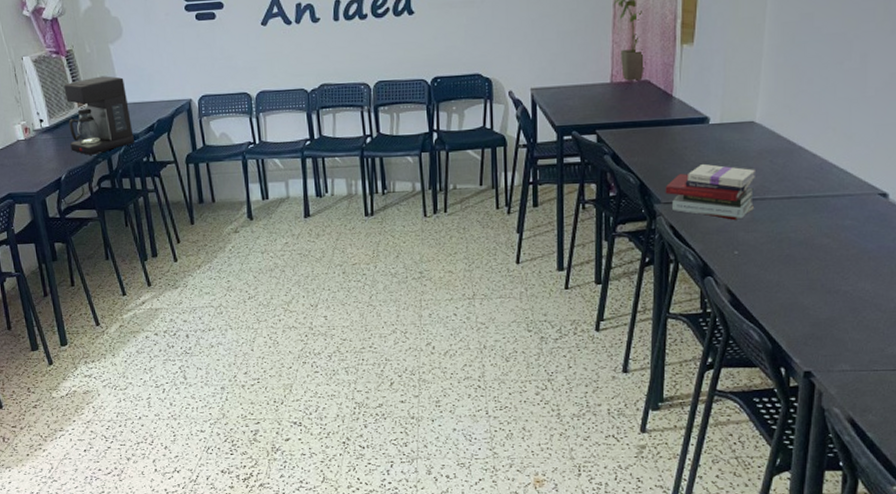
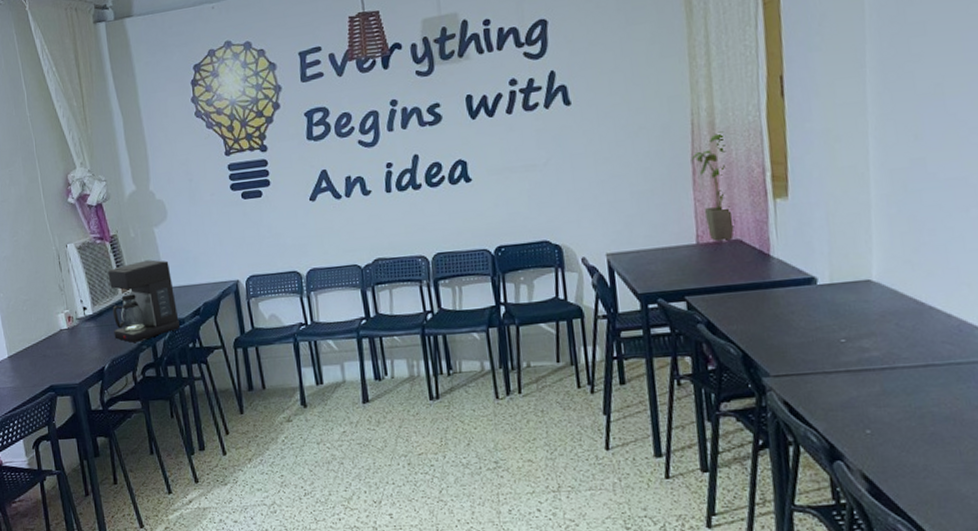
books: present [665,163,757,220] -> none [773,329,883,393]

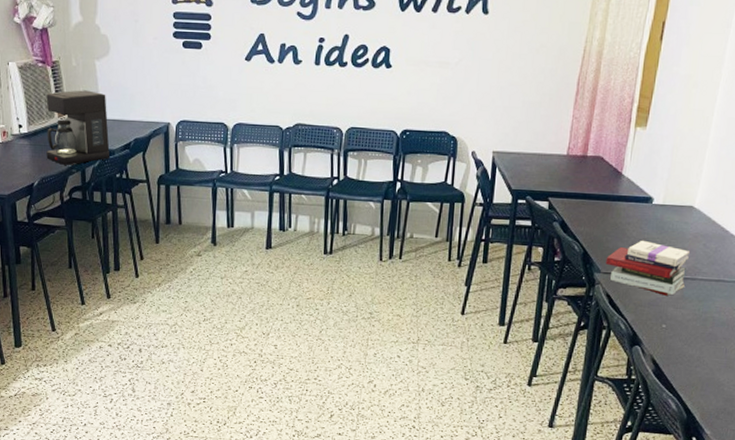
house plant: present [690,131,735,242] -> none [577,61,608,156]
books: none [773,329,883,393] -> present [605,240,691,296]

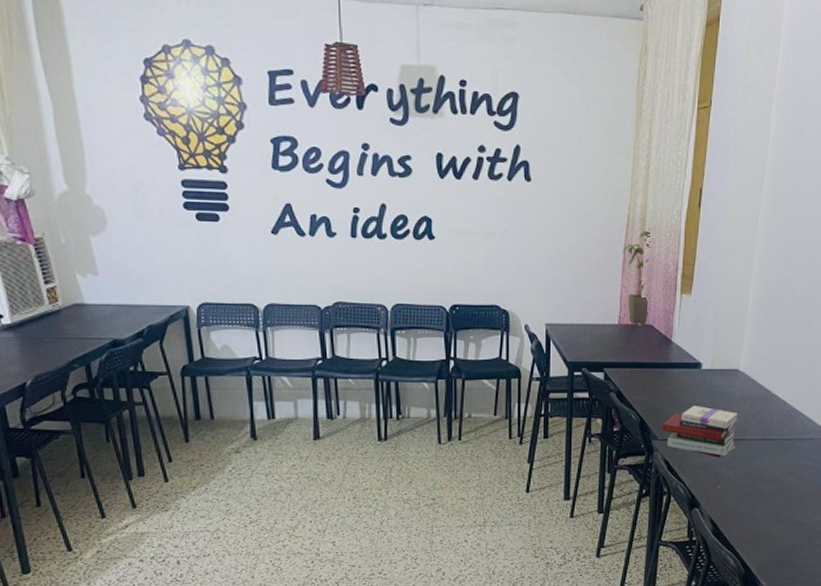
coffee maker: present [46,90,110,165] -> none [31,271,119,359]
house plant: none [577,61,608,156] -> present [623,229,652,324]

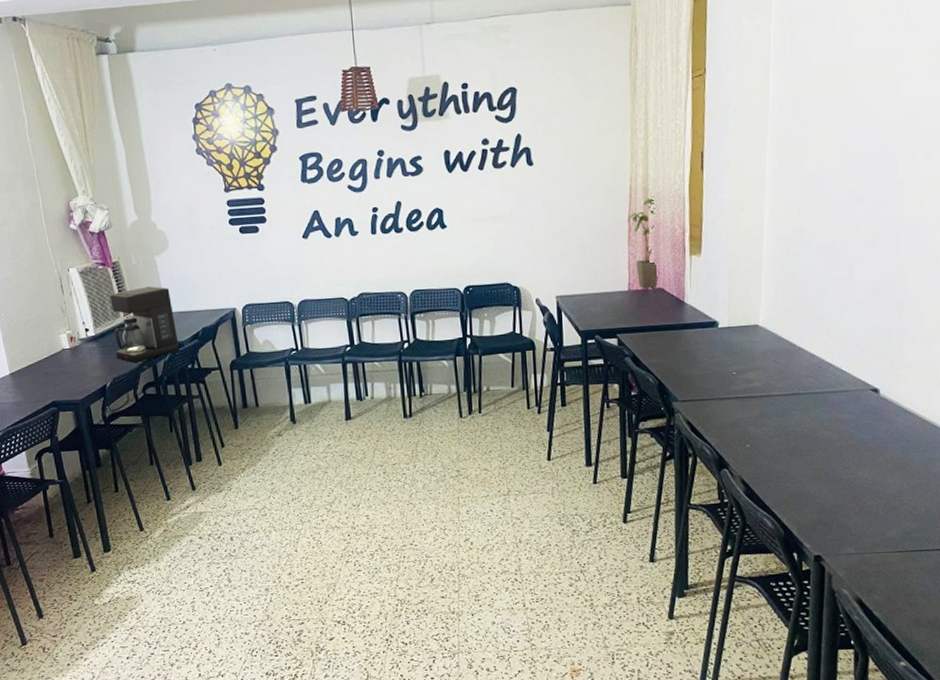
coffee maker: none [31,271,119,359] -> present [109,286,179,363]
books: present [662,405,739,457] -> none [681,364,762,416]

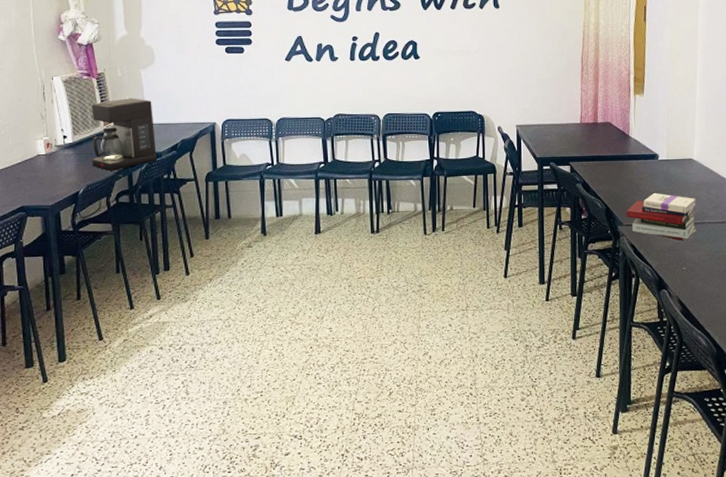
house plant: present [627,196,659,289] -> none [581,41,608,122]
books: none [681,364,762,416] -> present [626,192,696,240]

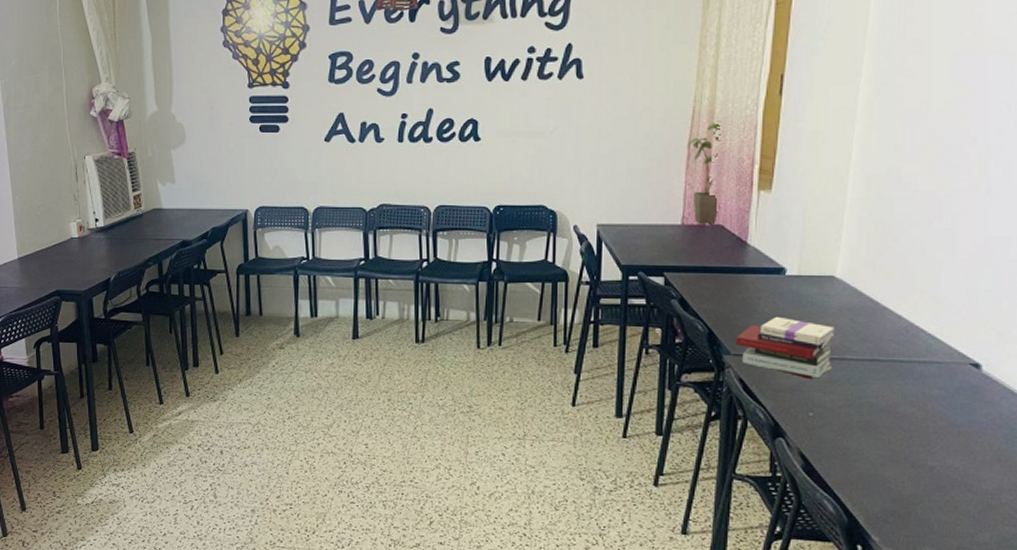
coffee maker: present [91,98,157,171] -> none [122,180,187,258]
house plant: none [581,41,608,122] -> present [687,121,722,224]

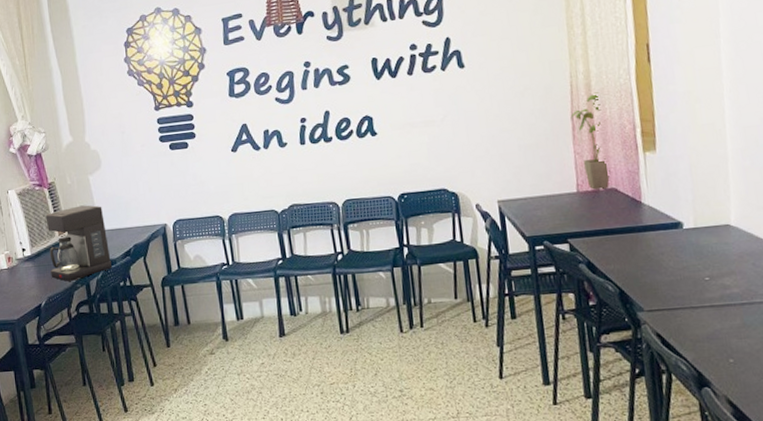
coffee maker: none [122,180,187,258] -> present [45,205,112,281]
books: present [735,316,836,379] -> none [646,269,743,326]

